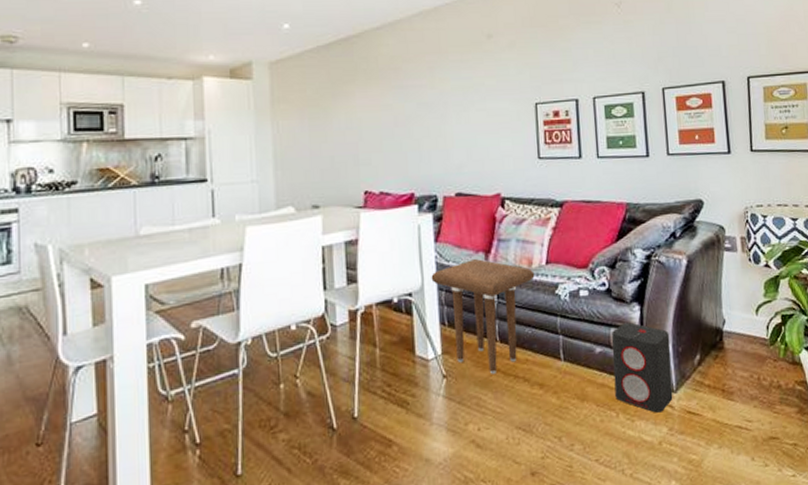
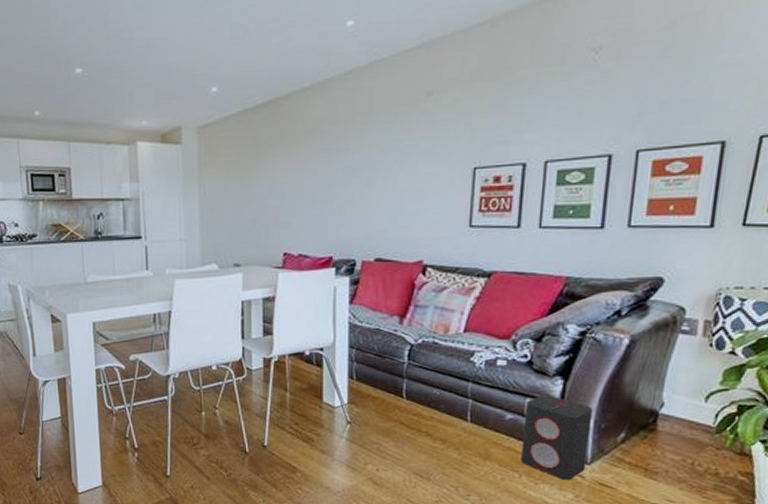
side table: present [431,259,535,374] -> none [343,323,450,426]

